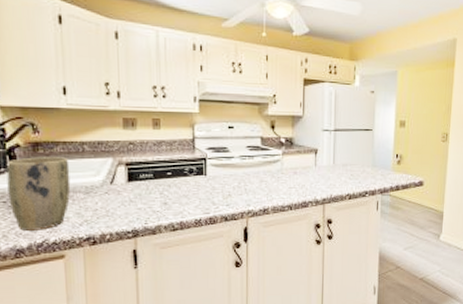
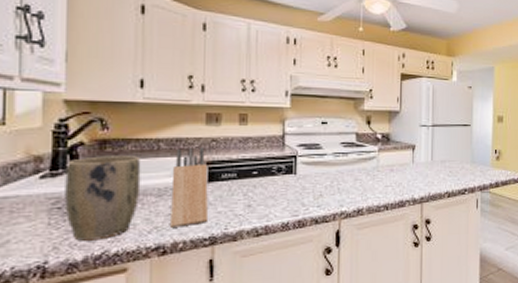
knife block: none [96,149,131,221] -> present [171,147,209,228]

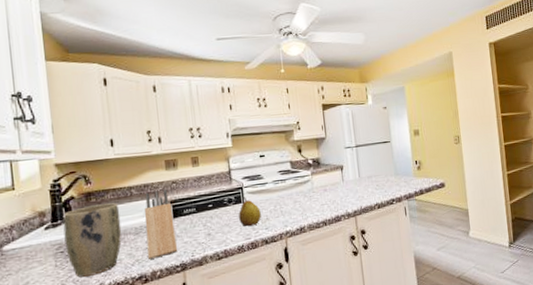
fruit: none [288,167,314,202] -> present [239,197,261,227]

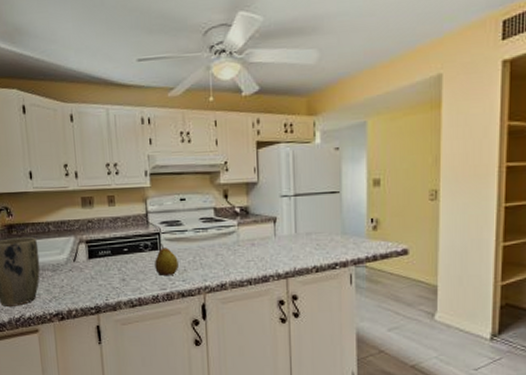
knife block: present [144,189,178,259] -> none [61,227,93,297]

